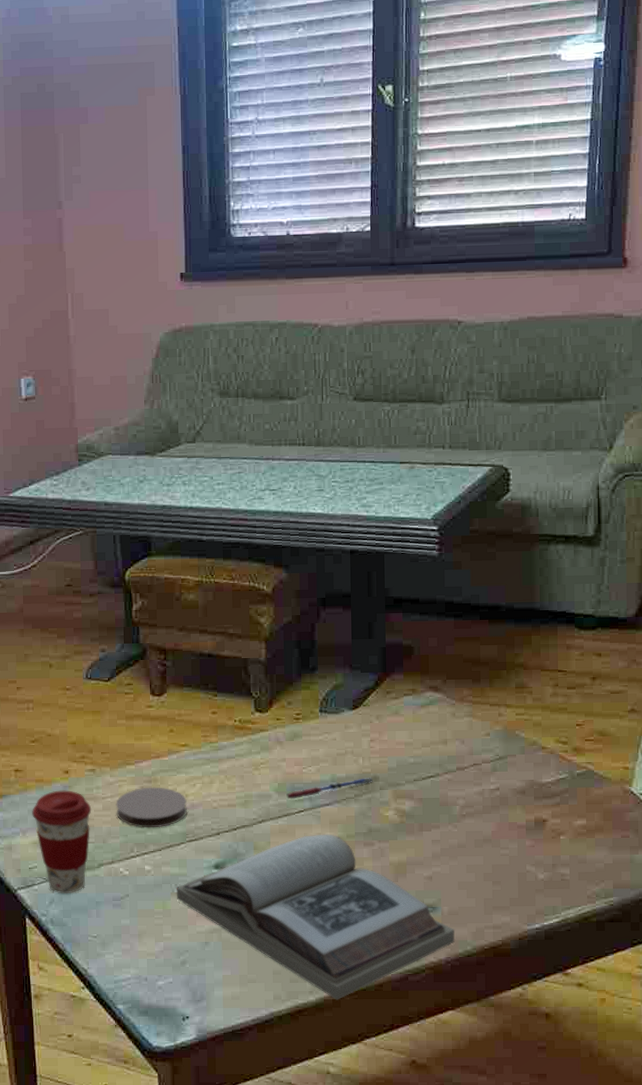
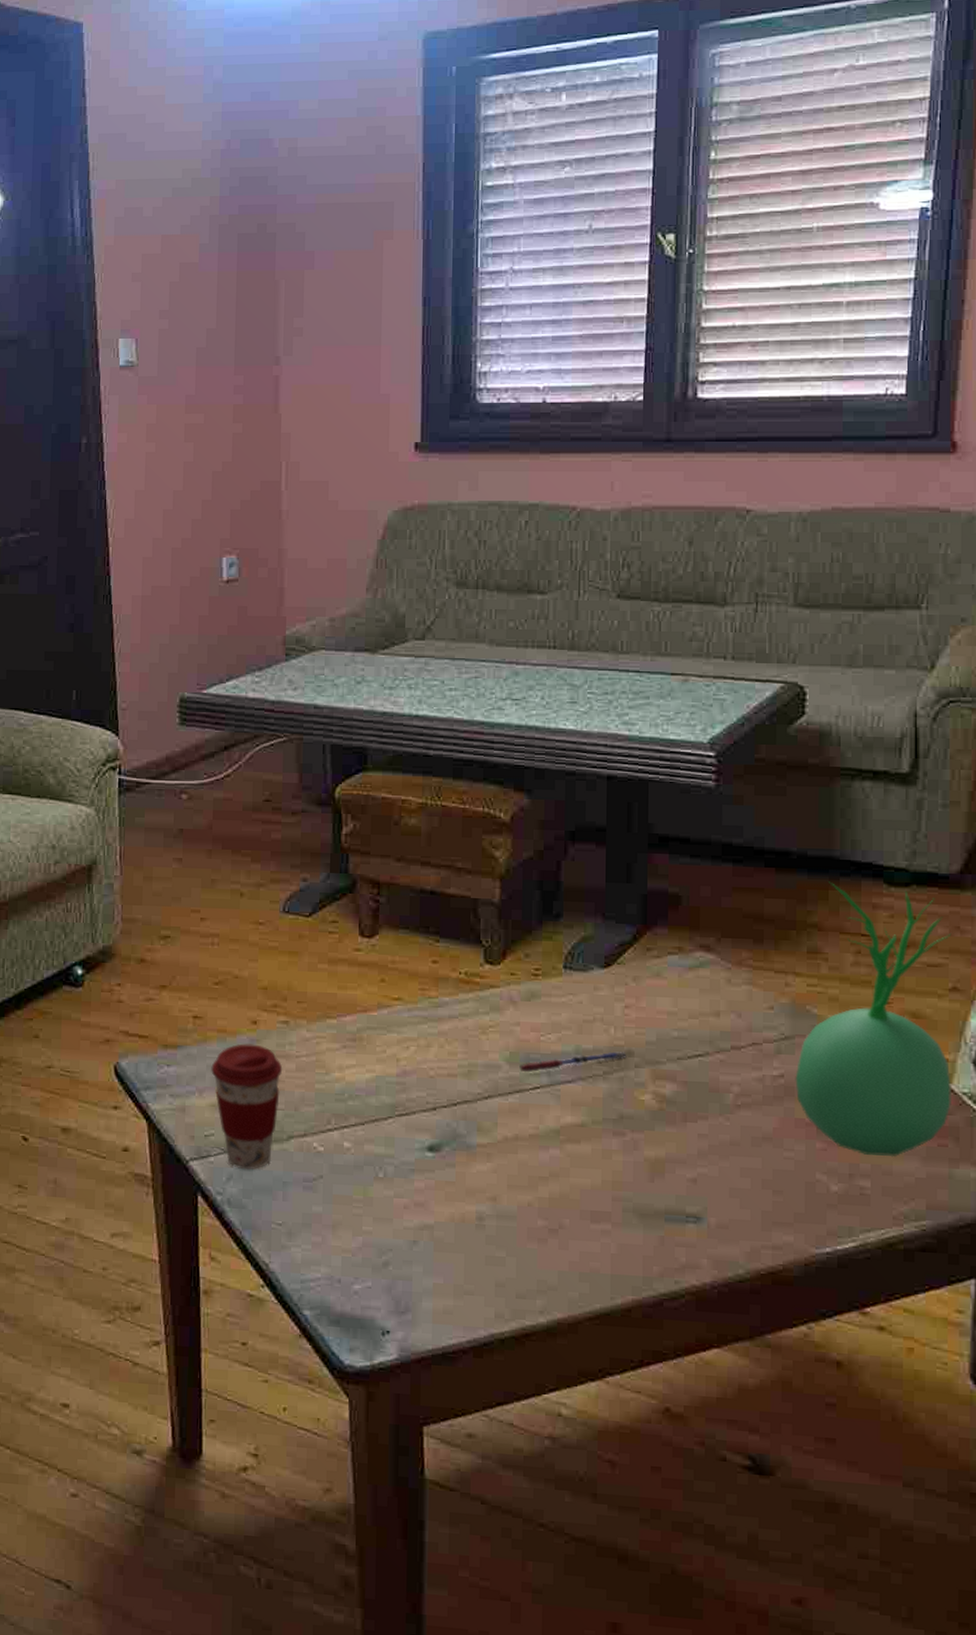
coaster: present [116,787,188,828] -> none [311,1046,399,1097]
book: present [176,834,456,1000] -> none [380,1117,724,1325]
vase: none [508,628,632,849] -> present [795,881,953,1157]

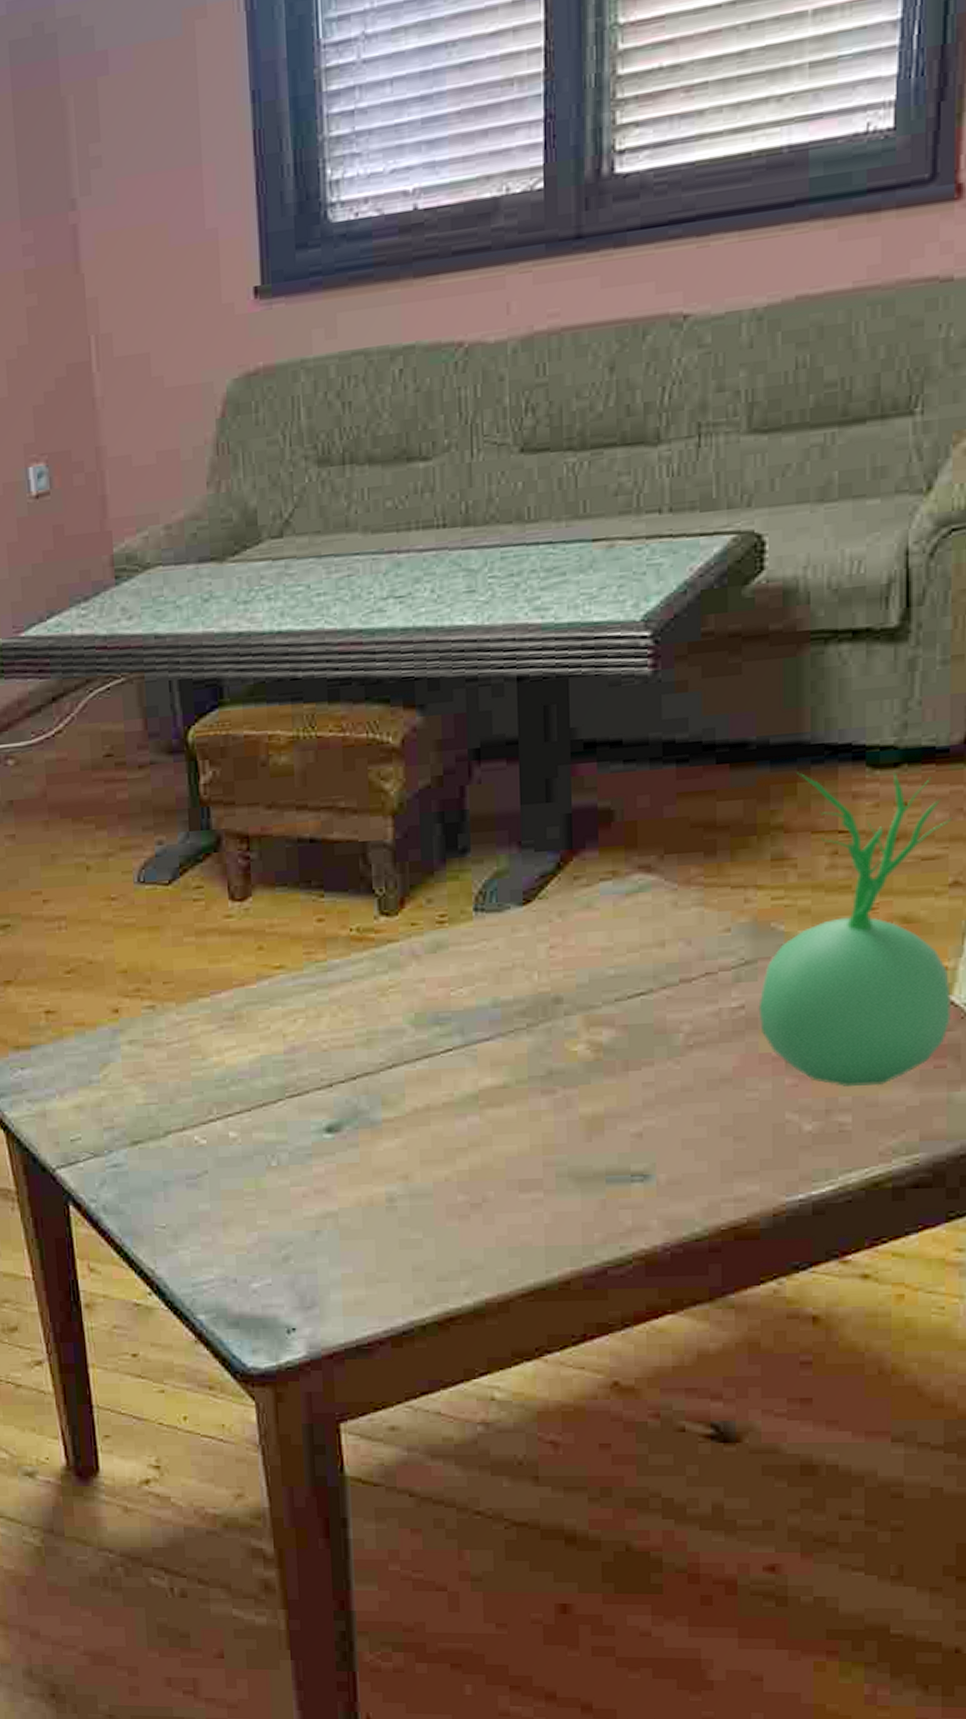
coffee cup: present [211,1043,283,1170] -> none [71,1035,153,1173]
pen: present [519,1052,627,1073] -> none [427,999,554,1035]

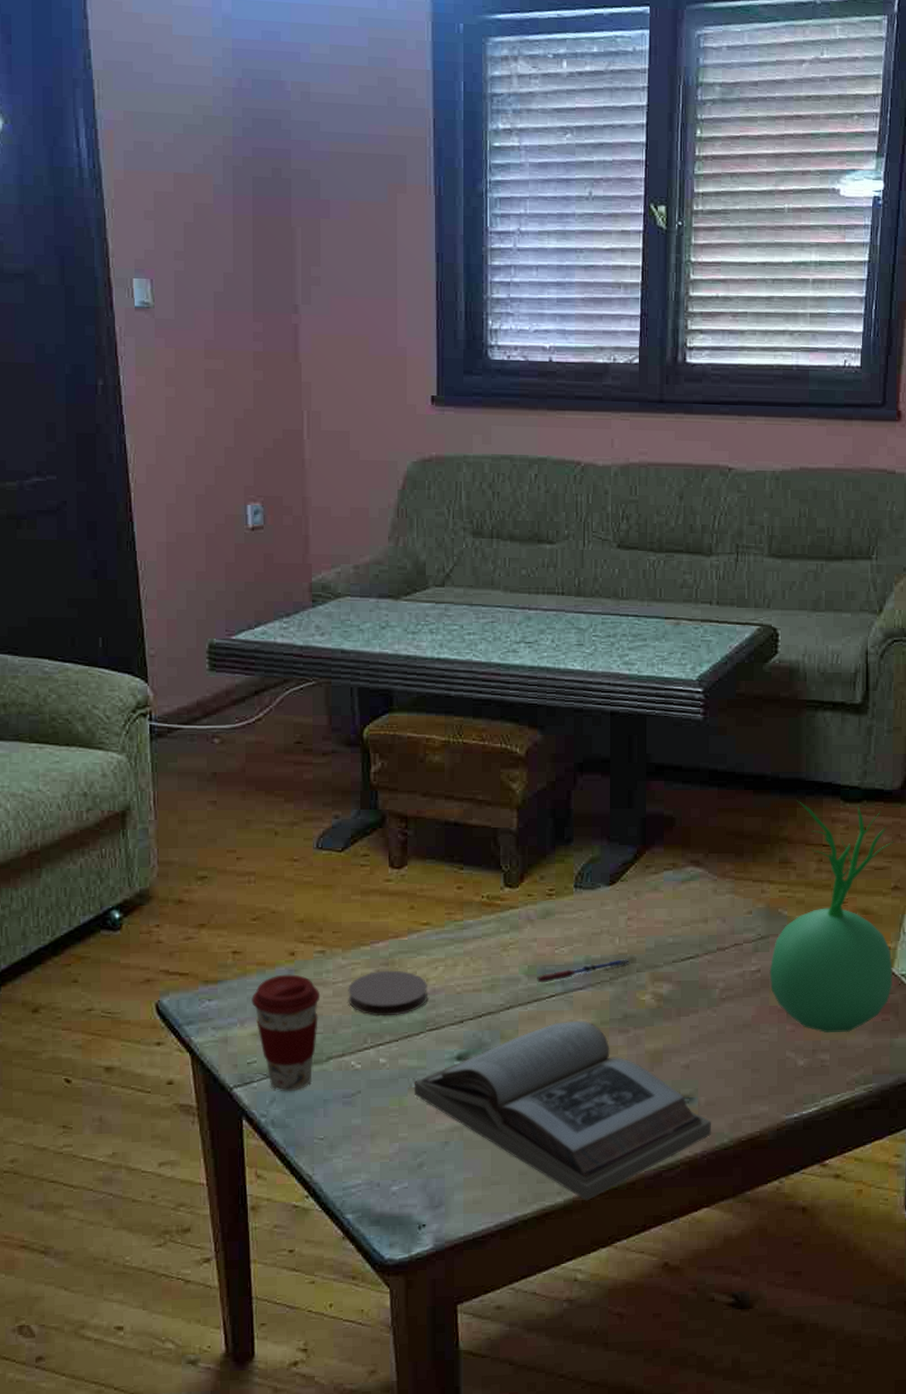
coffee cup: none [71,1035,153,1173] -> present [251,974,321,1092]
coaster: none [185,1025,286,1082] -> present [348,970,429,1017]
book: none [273,1079,678,1304] -> present [414,1020,712,1201]
pen: none [427,999,554,1035] -> present [537,959,630,983]

